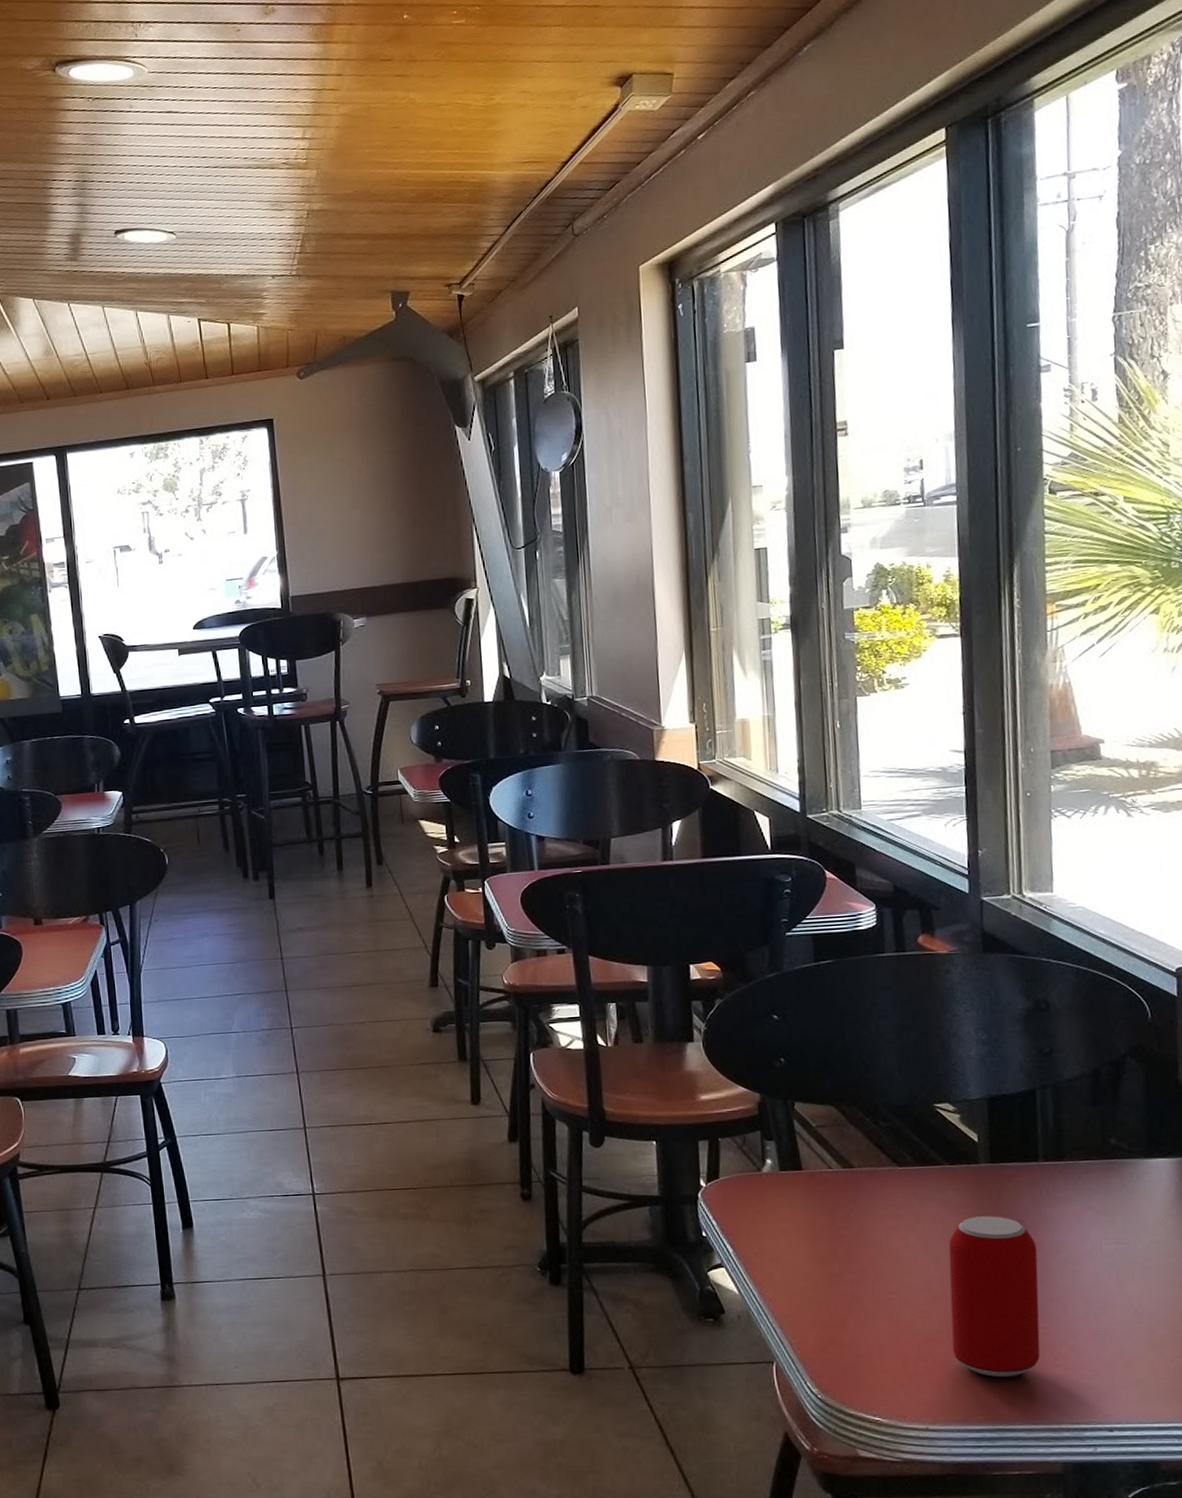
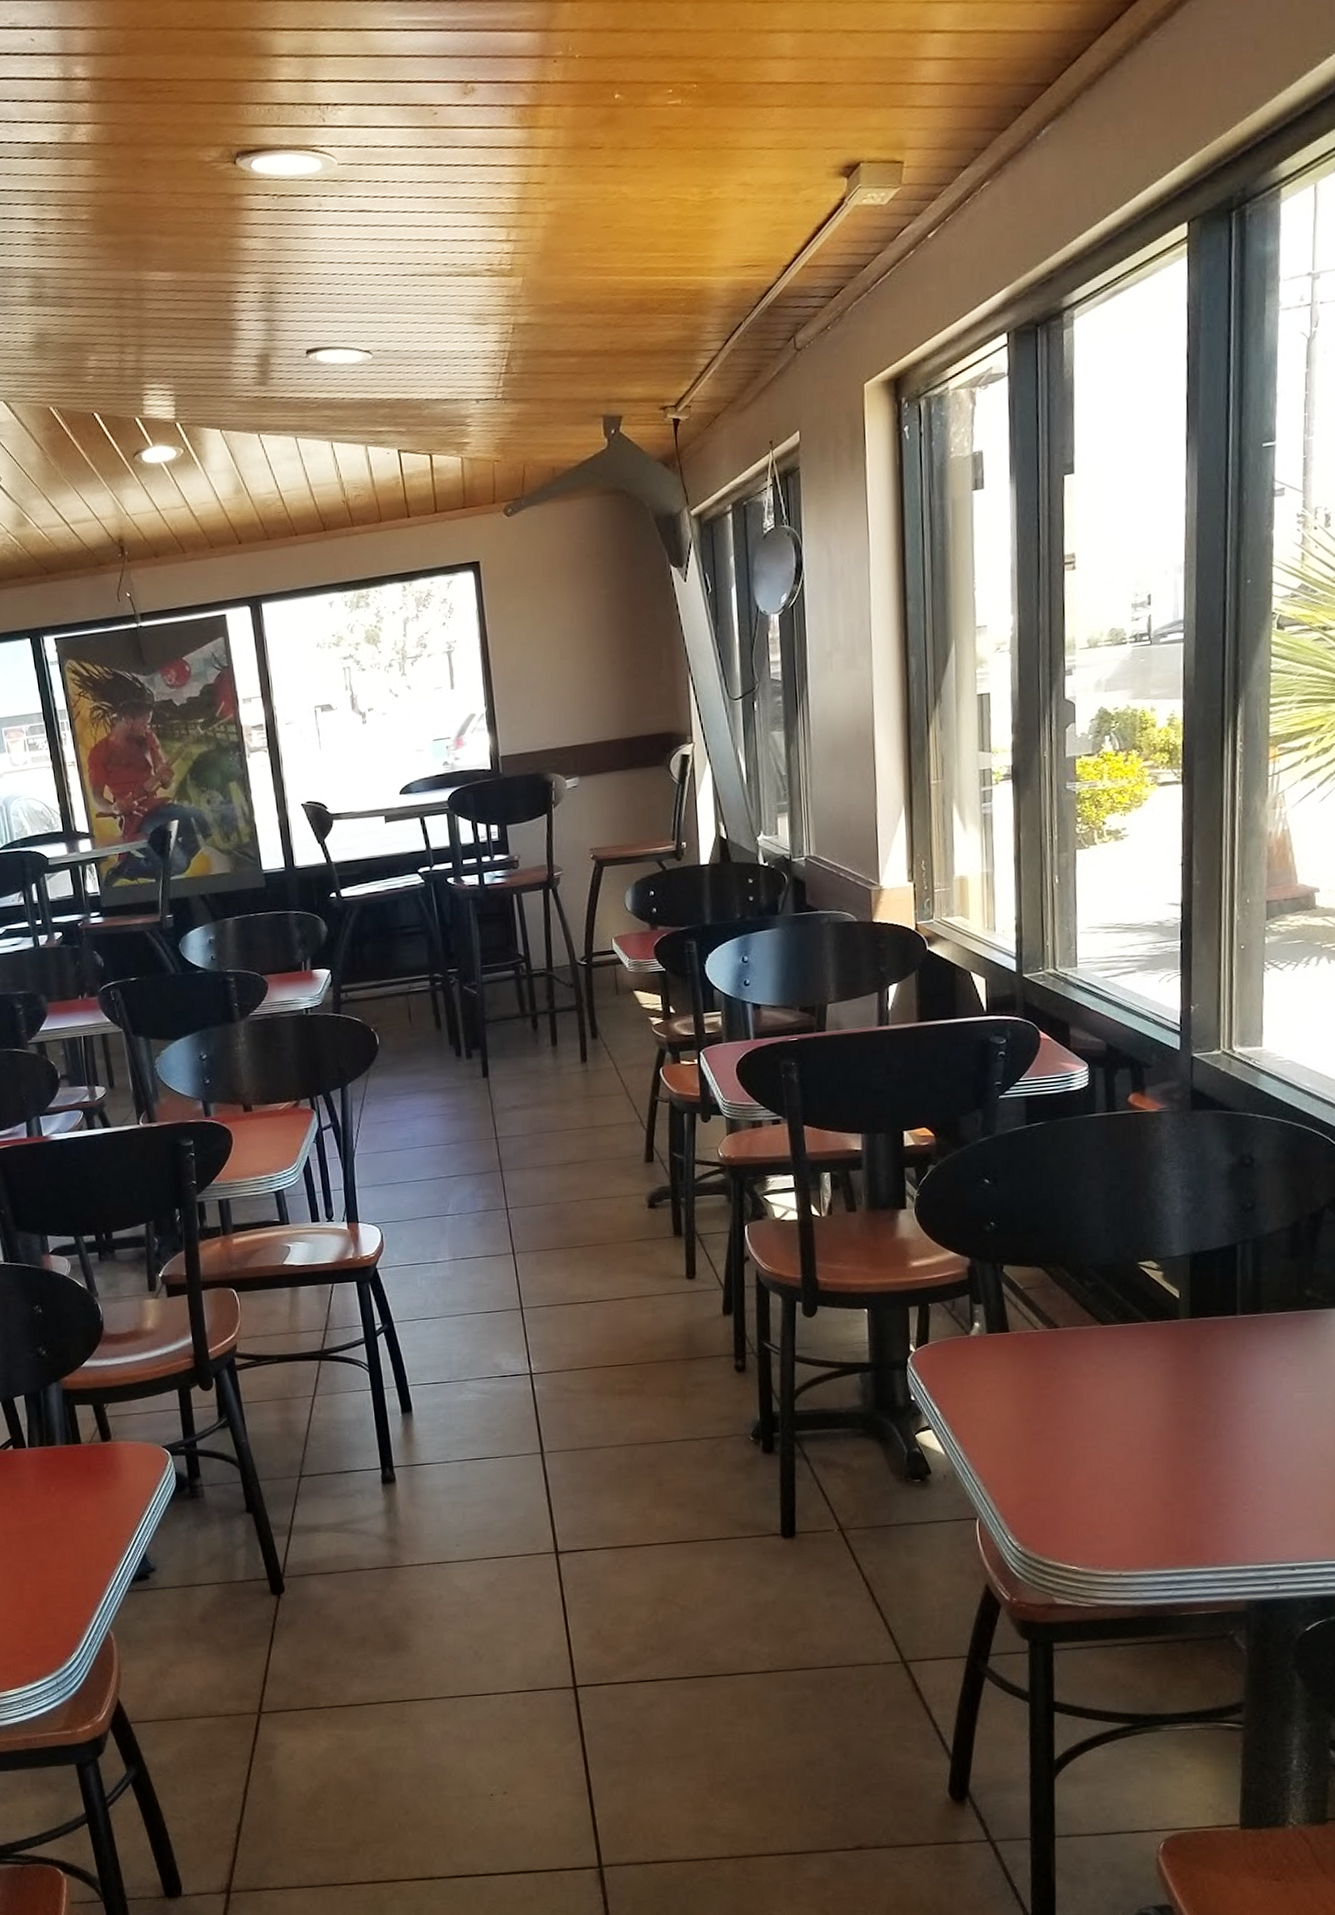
beverage can: present [948,1216,1040,1378] -> none [1146,1369,1231,1524]

